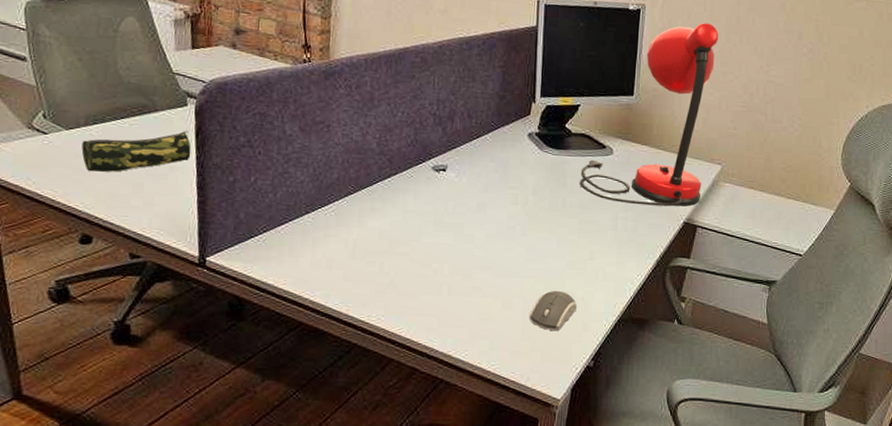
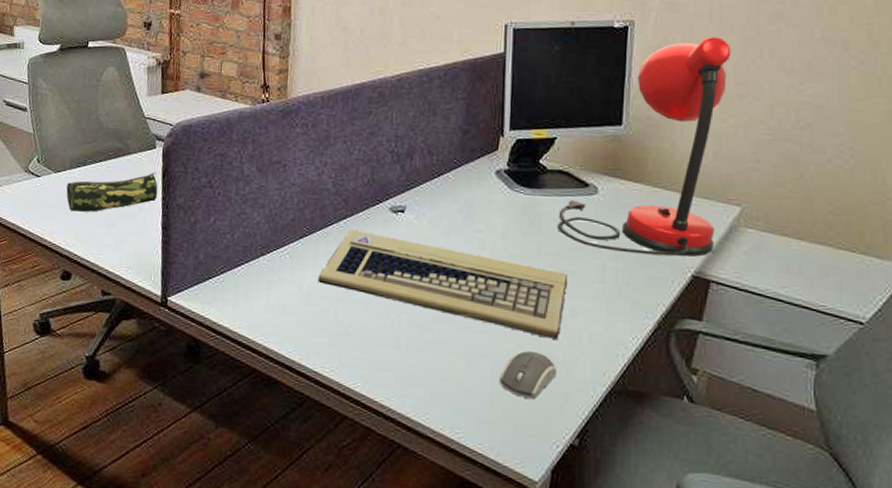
computer keyboard: none [363,186,587,279] -> present [318,228,567,339]

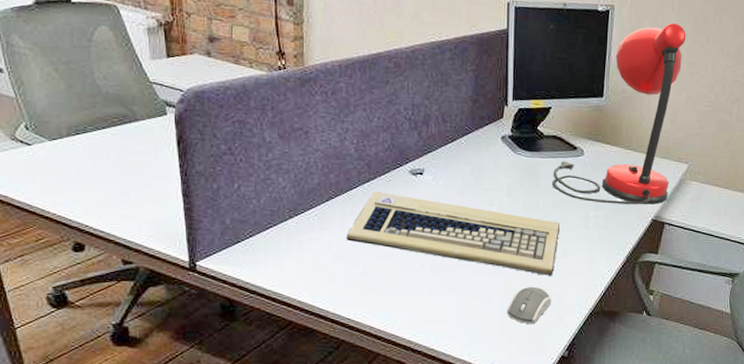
pencil case: present [66,172,158,212] -> none [66,139,174,182]

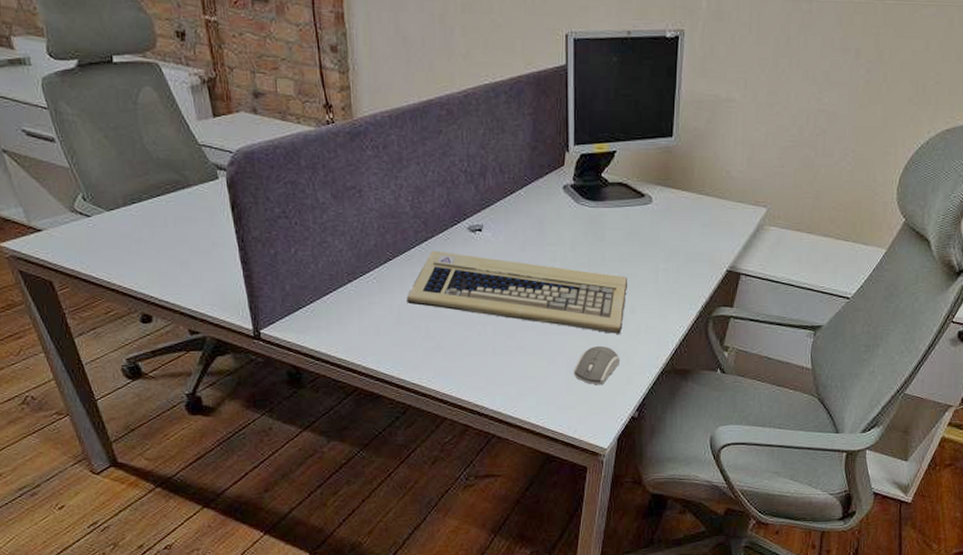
desk lamp: present [551,23,686,205] -> none [618,47,766,255]

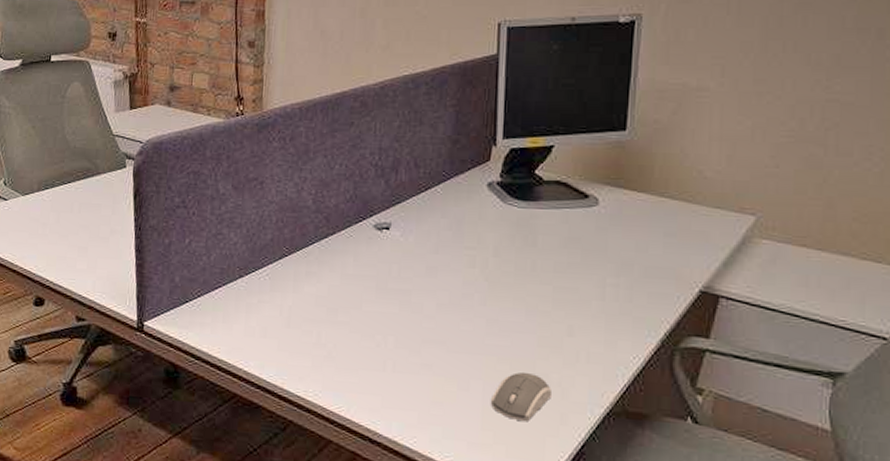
computer keyboard: present [406,250,627,334] -> none [299,248,564,360]

